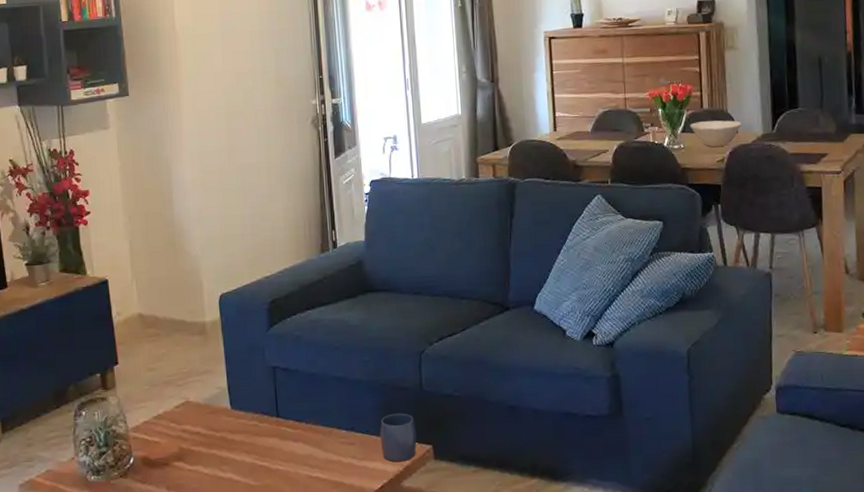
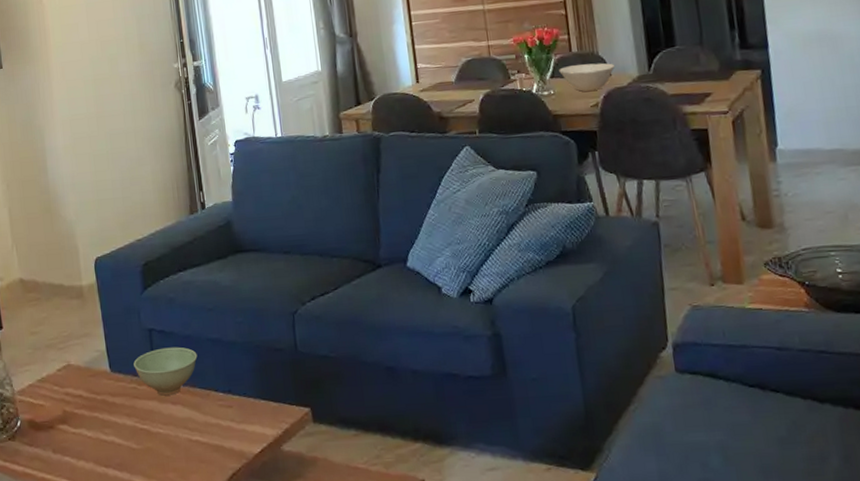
bowl: none [255,384,322,433] -> present [133,347,198,396]
mug: present [379,413,417,462] -> none [256,375,295,426]

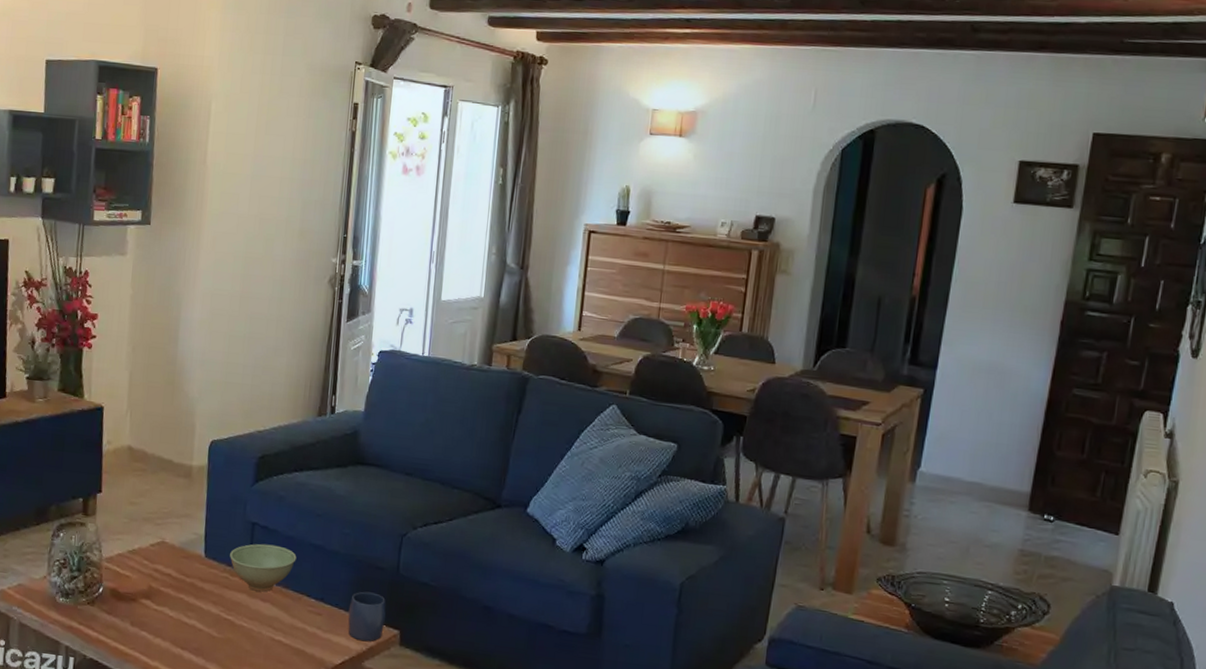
mug: none [256,375,295,426] -> present [347,591,386,642]
bowl: present [559,63,615,92] -> none [724,345,782,376]

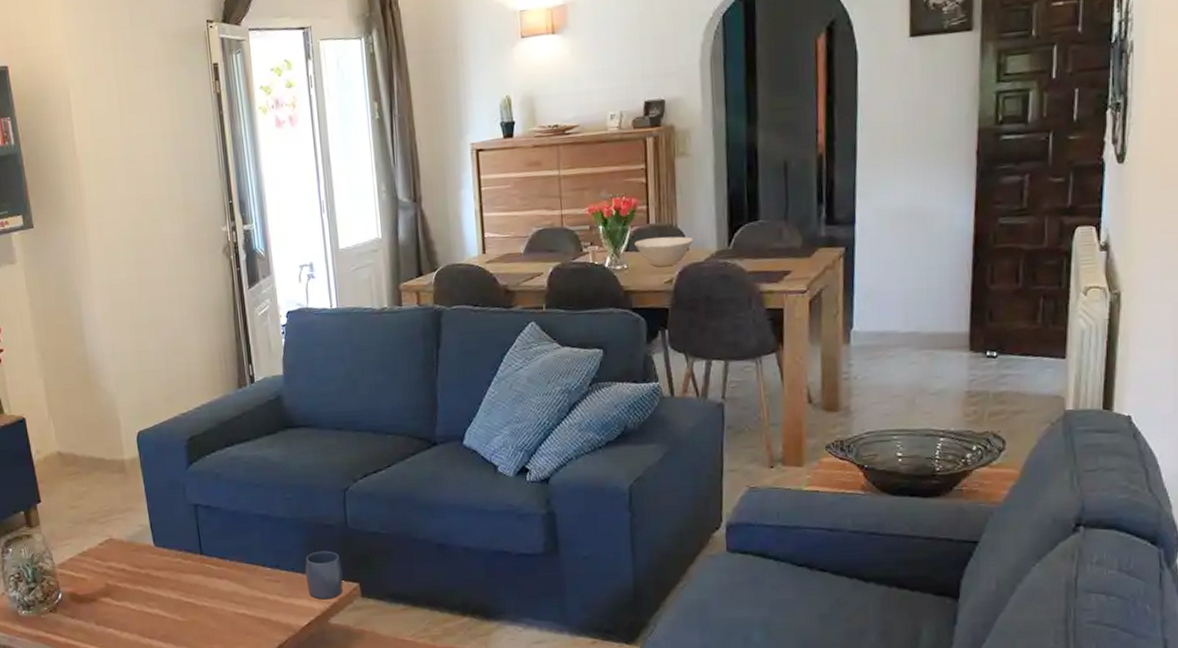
bowl: present [230,543,297,592] -> none [178,522,245,570]
bowl: none [724,345,782,376] -> present [634,236,694,267]

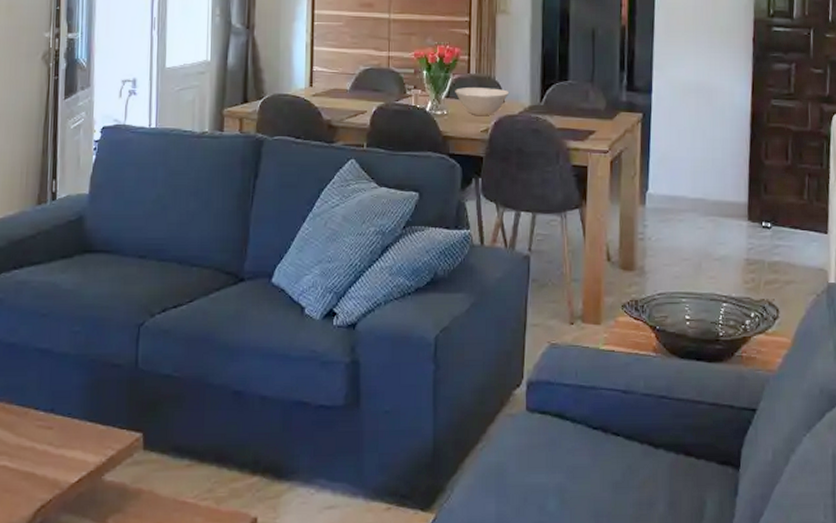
mug: present [304,551,343,600] -> none [83,394,127,452]

